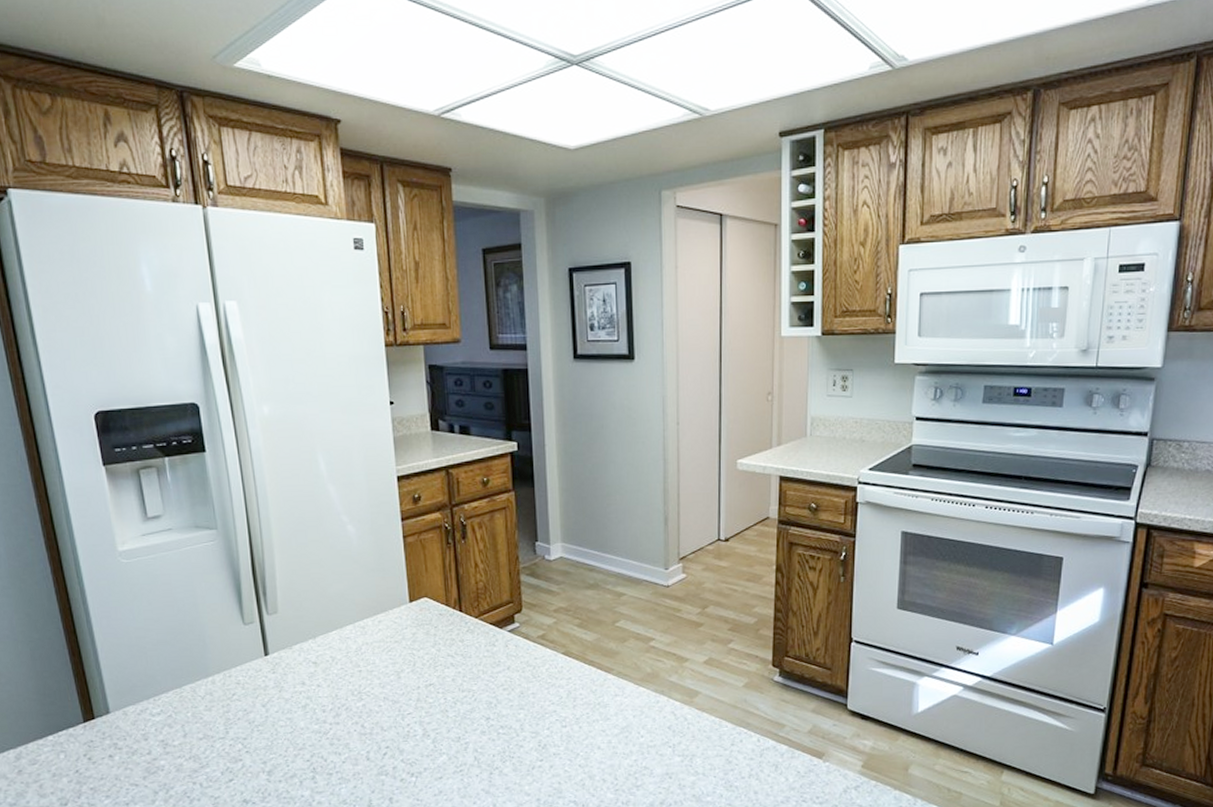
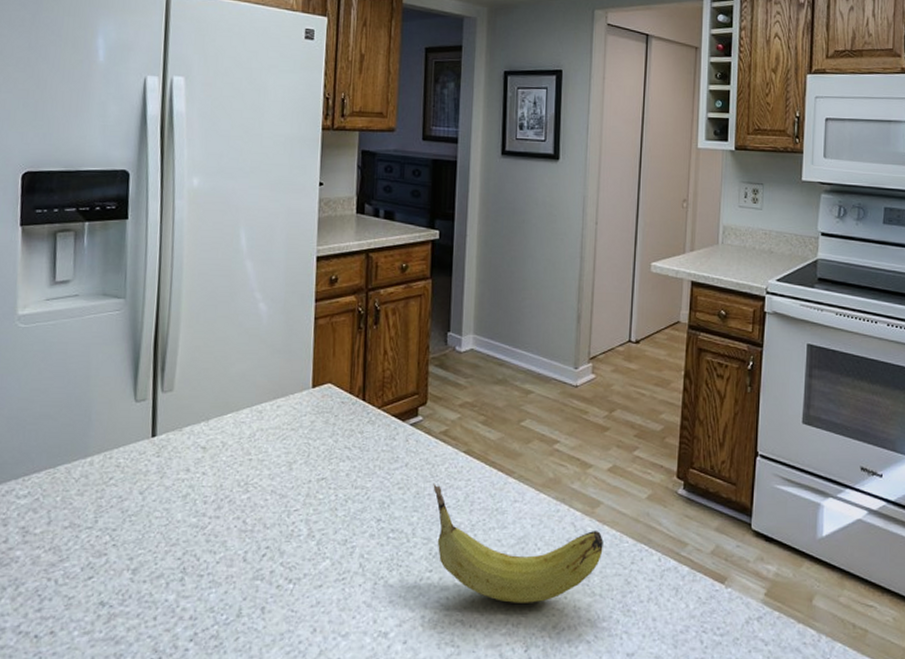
fruit: none [536,683,704,784] -> present [433,482,603,603]

